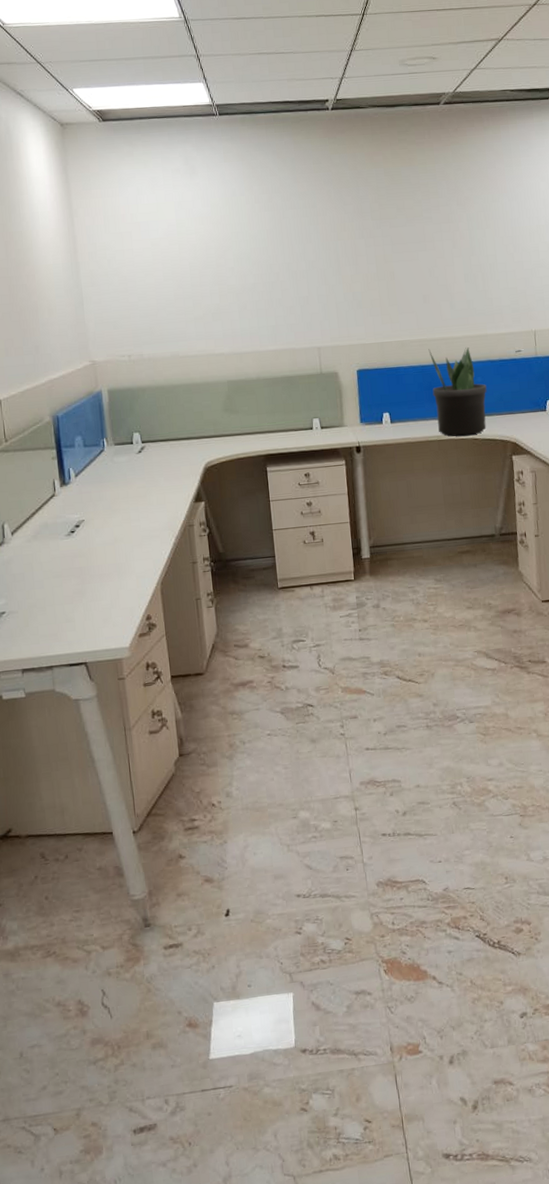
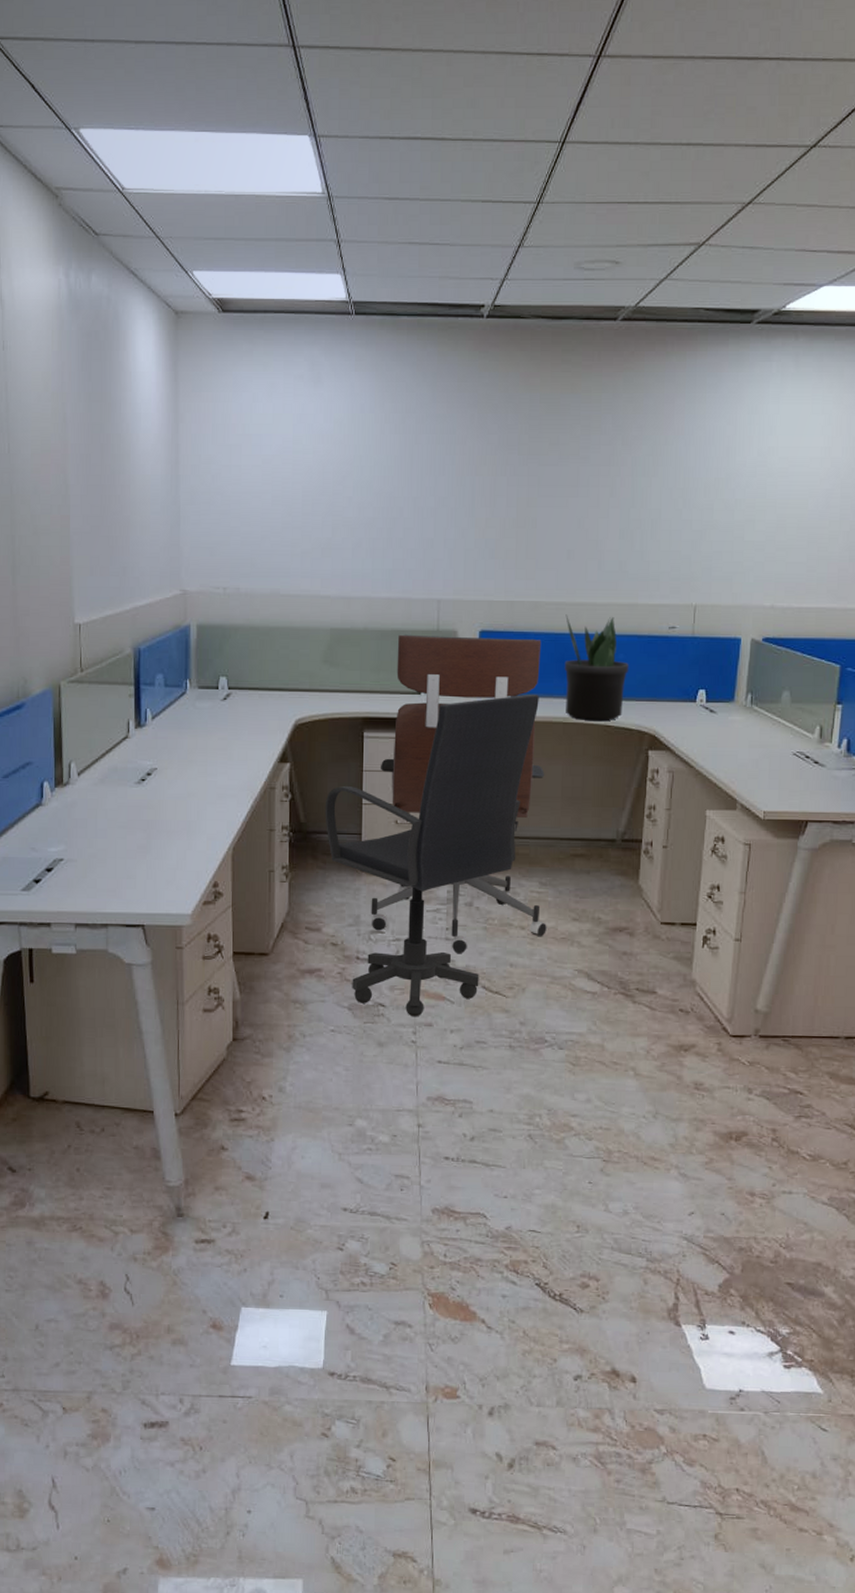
office chair: none [239,418,415,713] -> present [324,694,539,1017]
office chair: none [284,372,447,651] -> present [370,634,548,954]

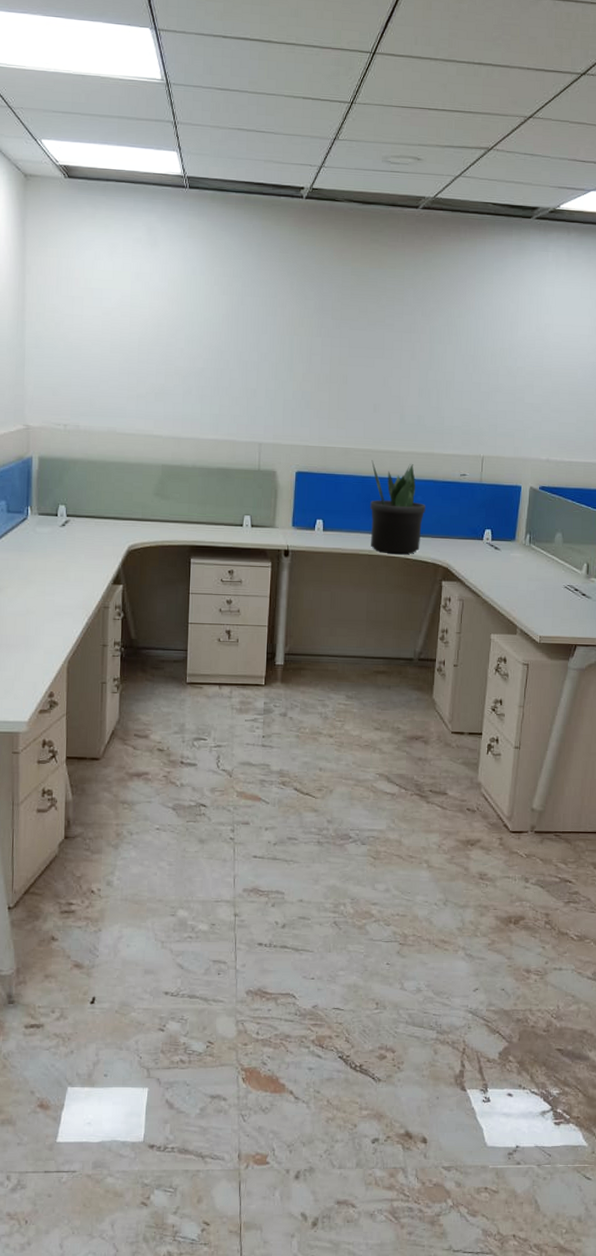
office chair: present [324,694,539,1017] -> none [154,529,348,816]
office chair: present [370,634,548,954] -> none [194,472,353,759]

